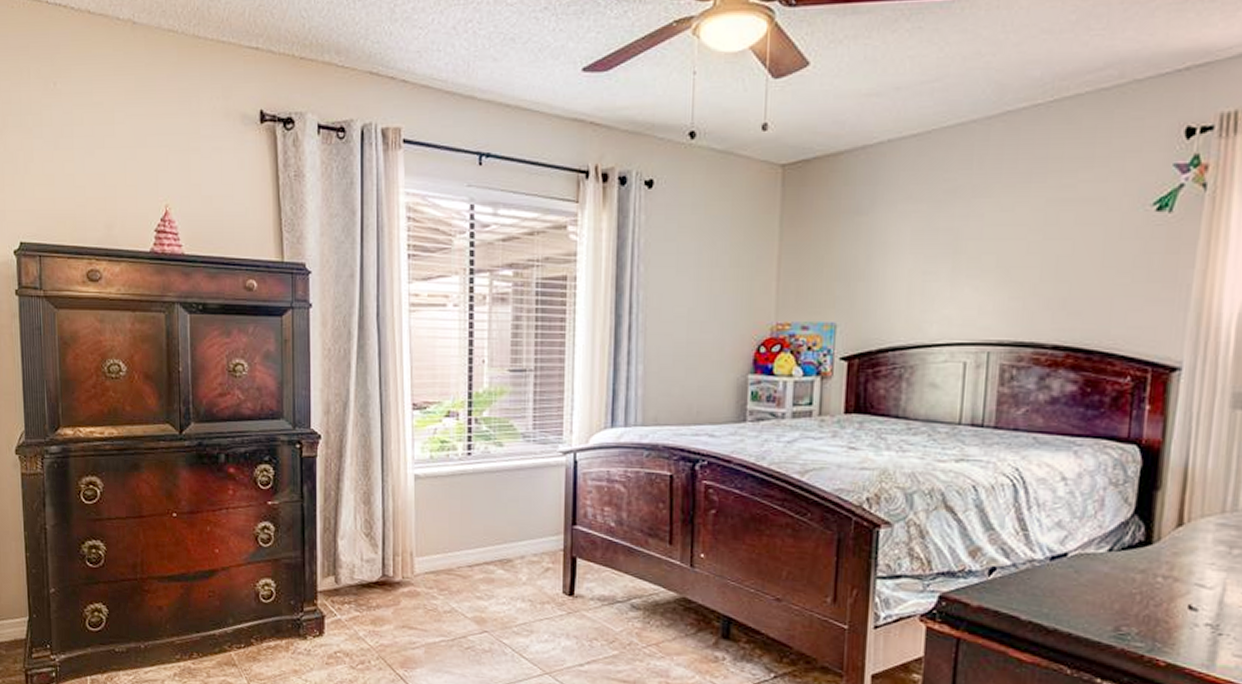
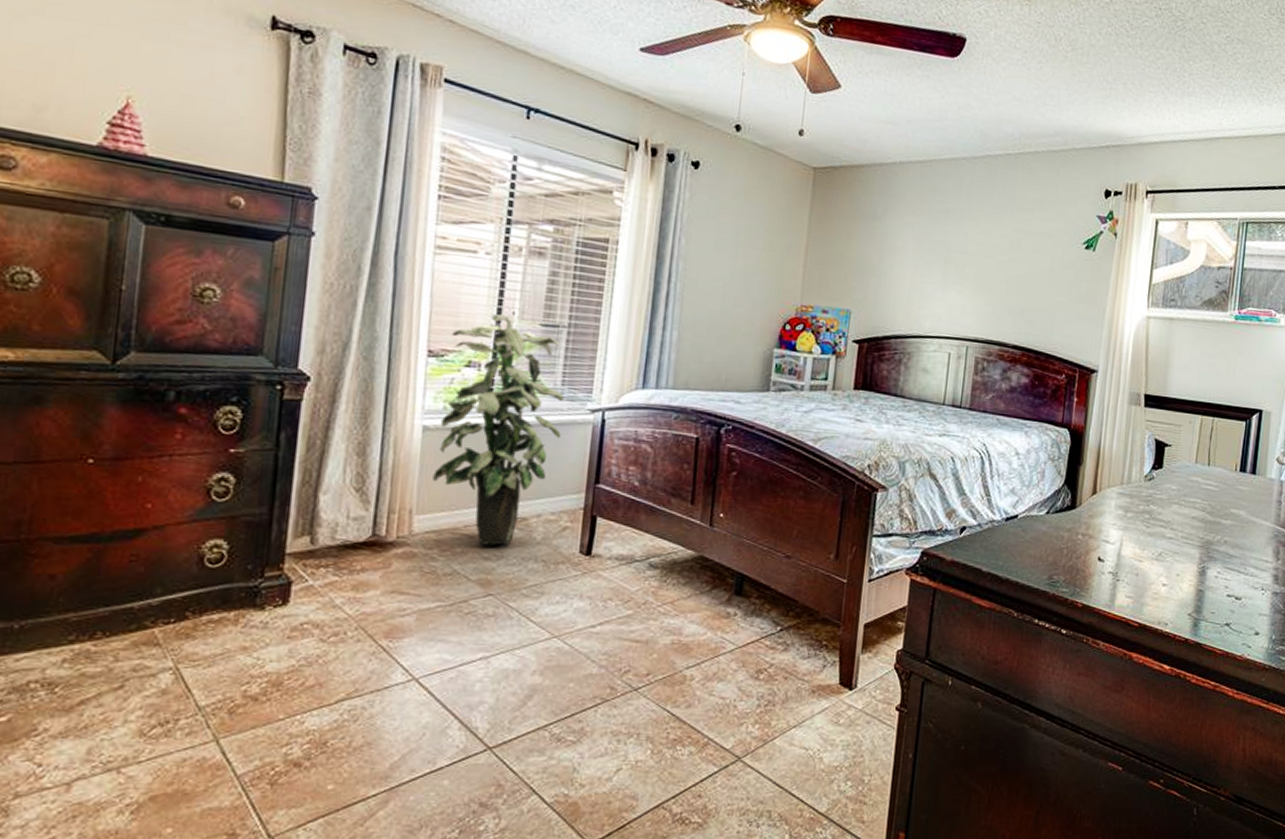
indoor plant: none [427,363,536,586] -> present [433,314,564,546]

